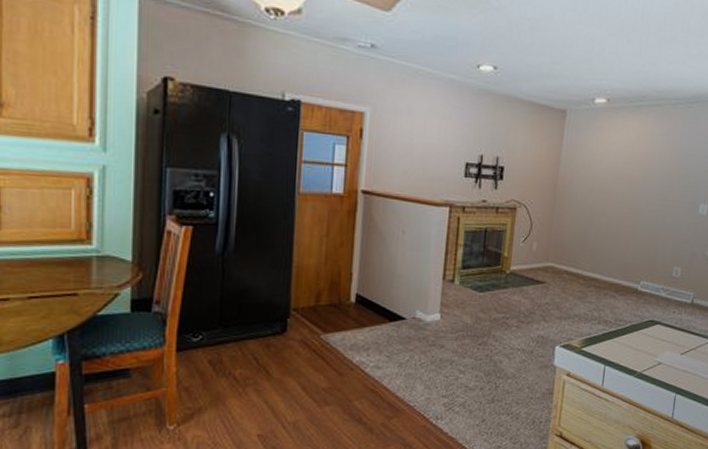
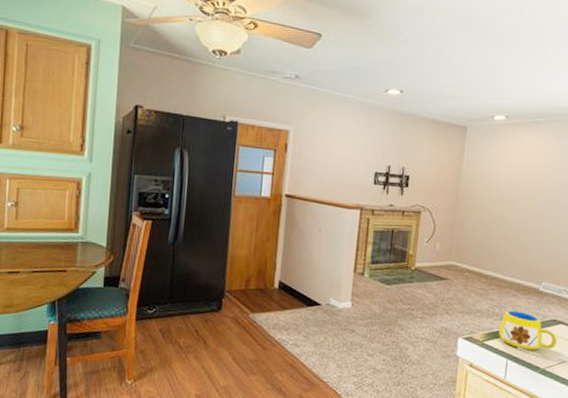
mug: none [596,313,654,360] -> present [498,310,557,357]

